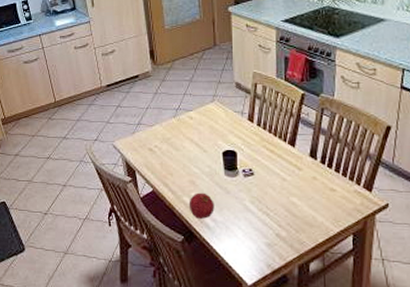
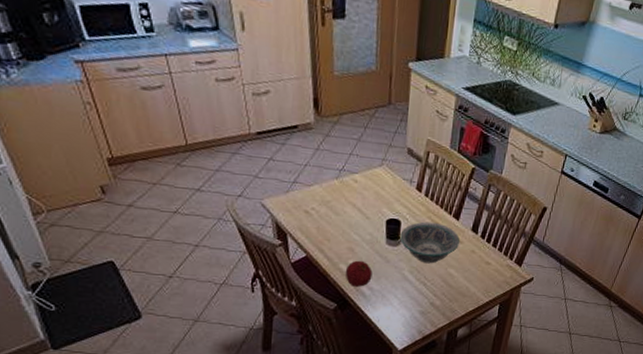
bowl: none [237,150,298,193] -> present [400,221,460,264]

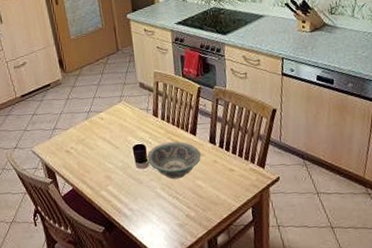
fruit: present [345,260,373,287] -> none [106,185,130,210]

